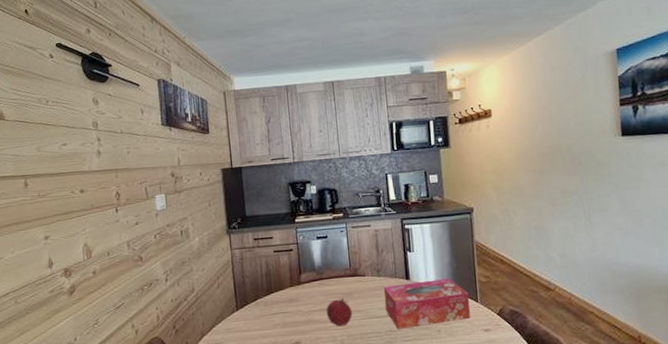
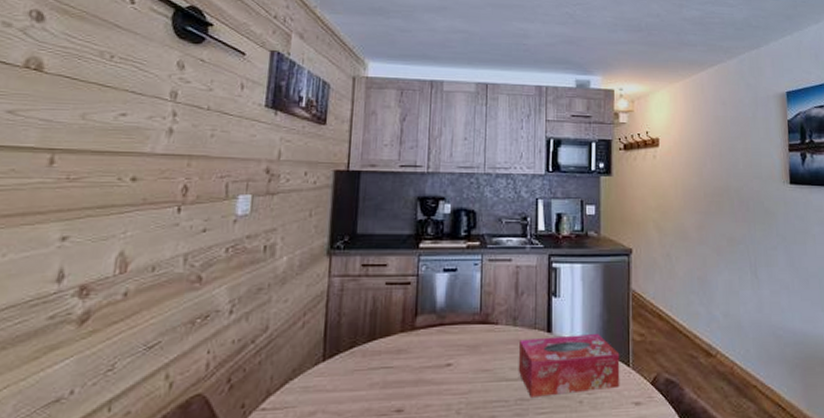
fruit: present [326,297,353,327] -> none [442,351,477,391]

